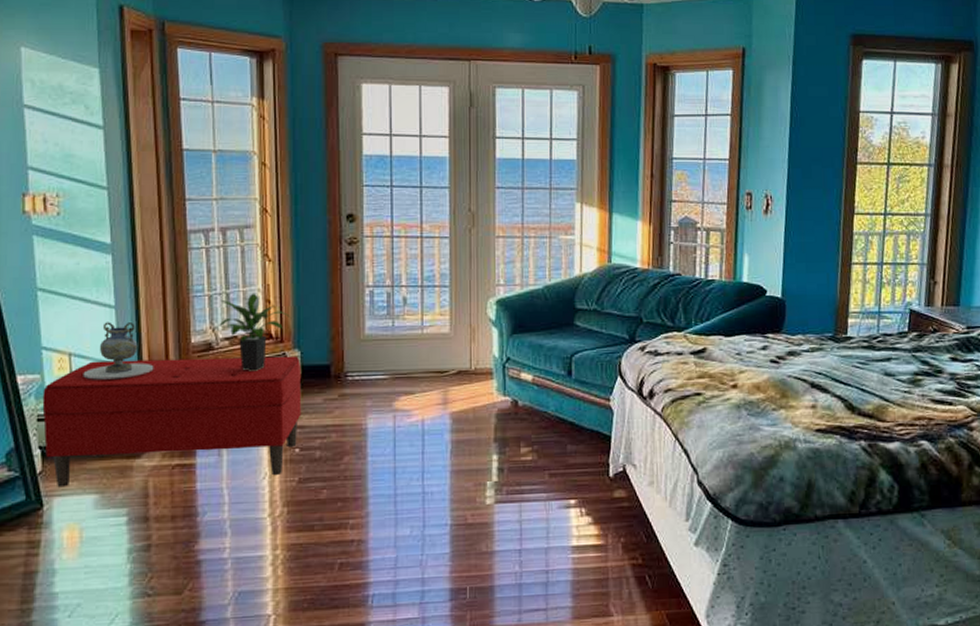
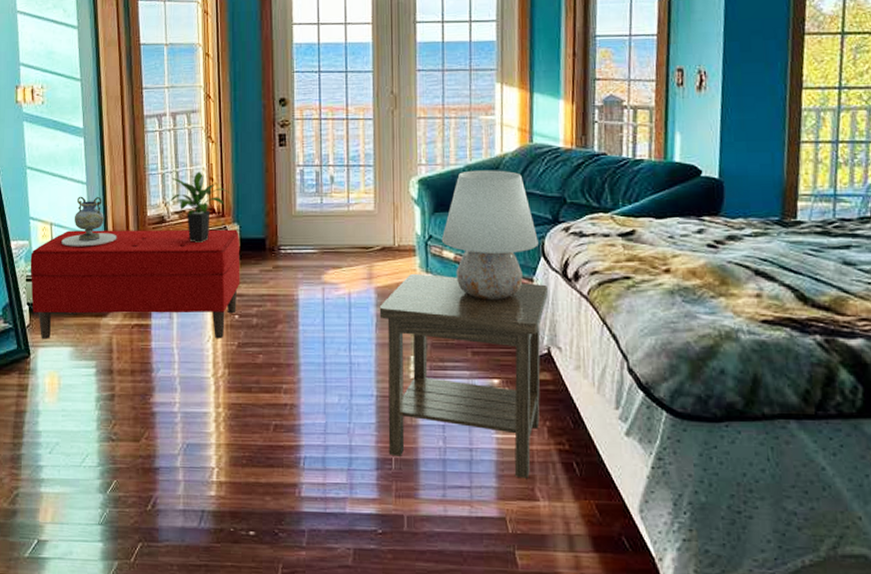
side table: none [454,396,625,596] -> present [379,273,549,479]
table lamp: none [519,290,616,422] -> present [441,170,539,301]

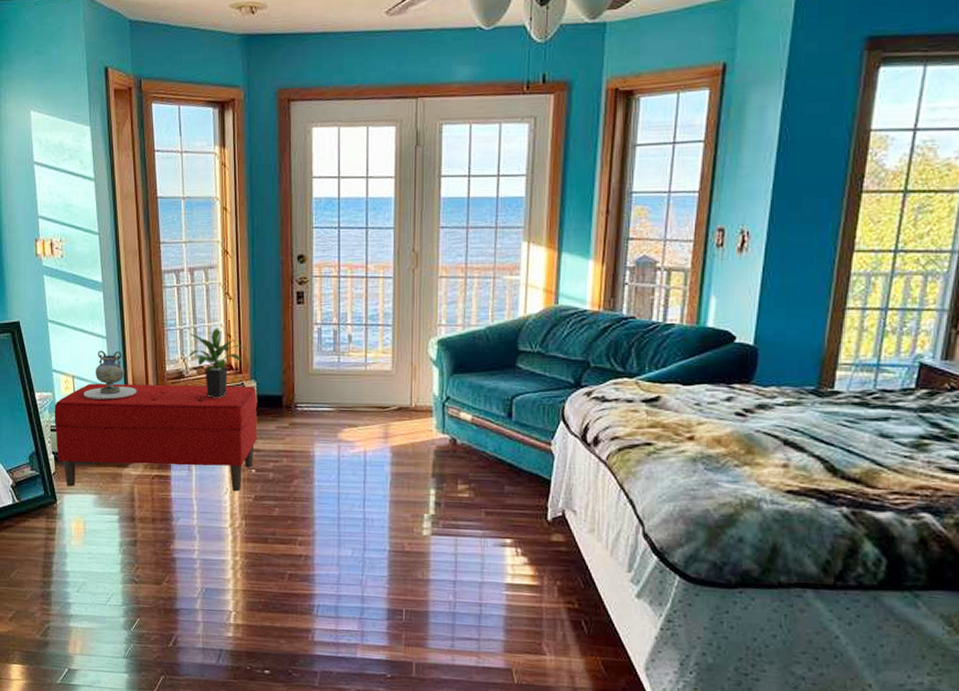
side table: present [379,273,549,479] -> none [394,433,567,634]
table lamp: present [441,170,539,301] -> none [459,332,559,463]

